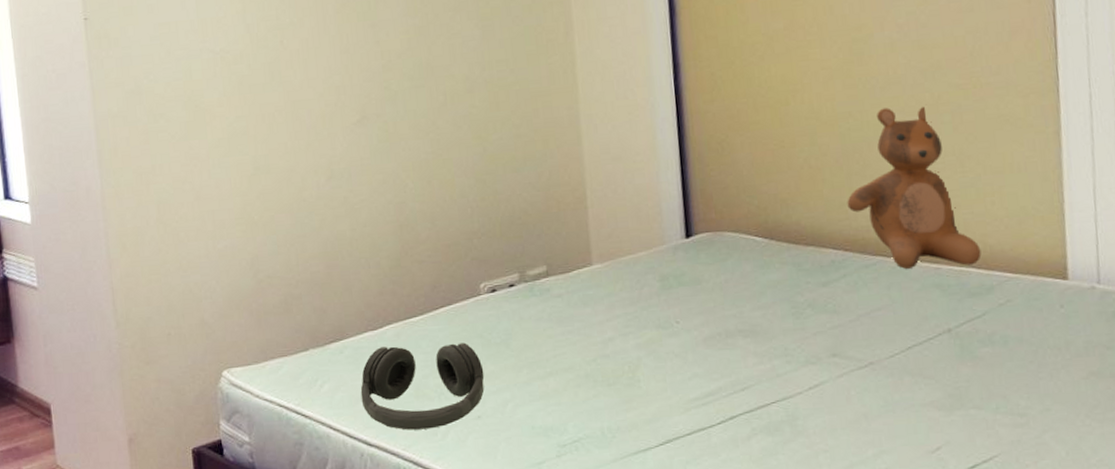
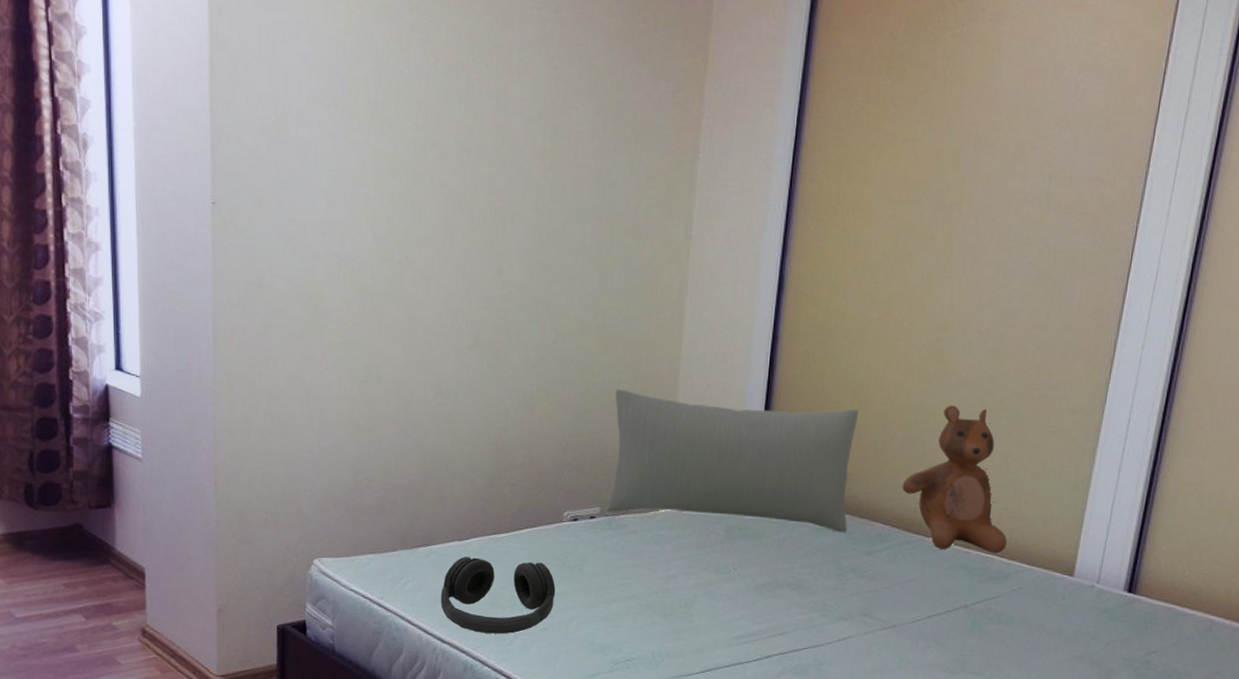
pillow: none [515,127,795,277] -> present [607,389,858,533]

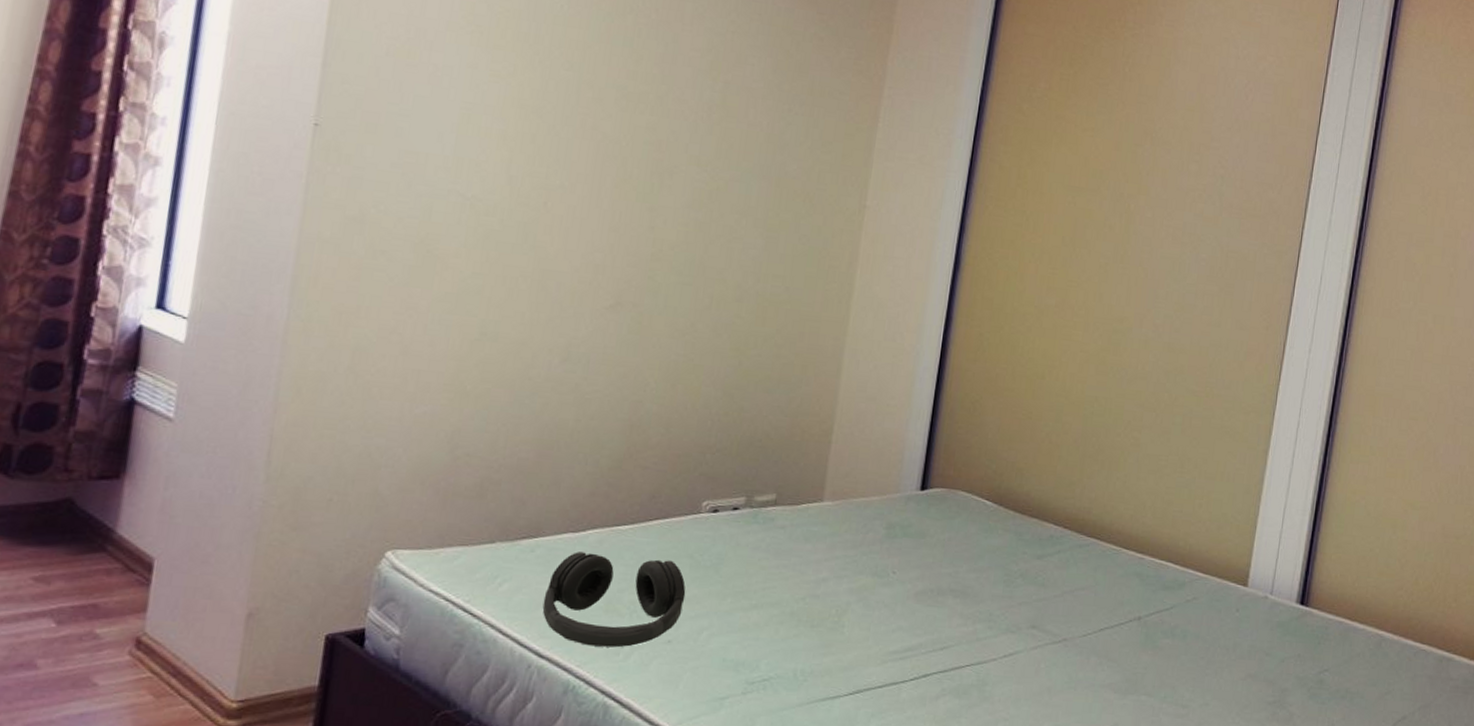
pillow: present [607,389,858,533] -> none [753,364,1033,534]
teddy bear: present [902,405,1007,554] -> none [1075,399,1182,560]

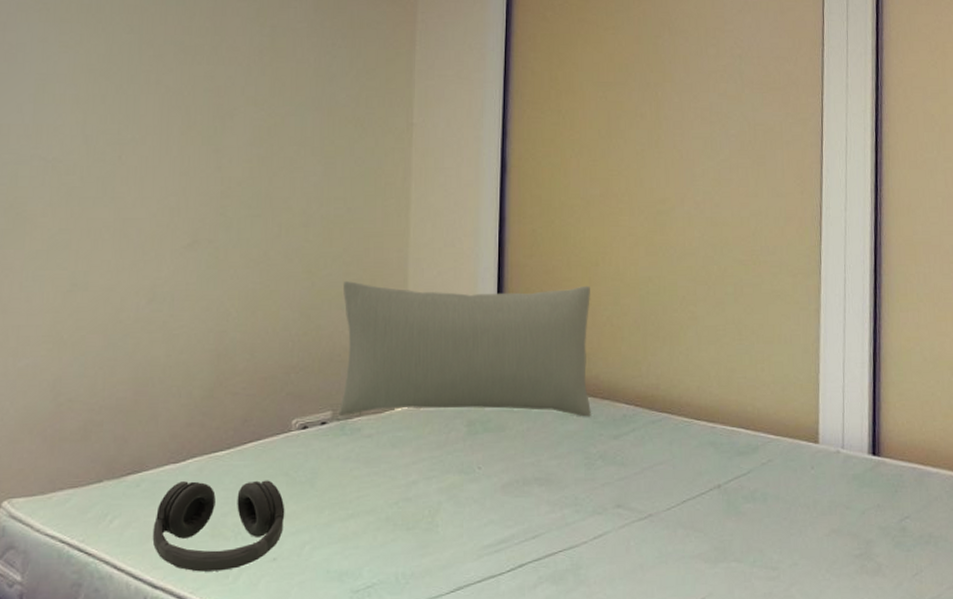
pillow: none [753,364,1033,534] -> present [339,281,591,417]

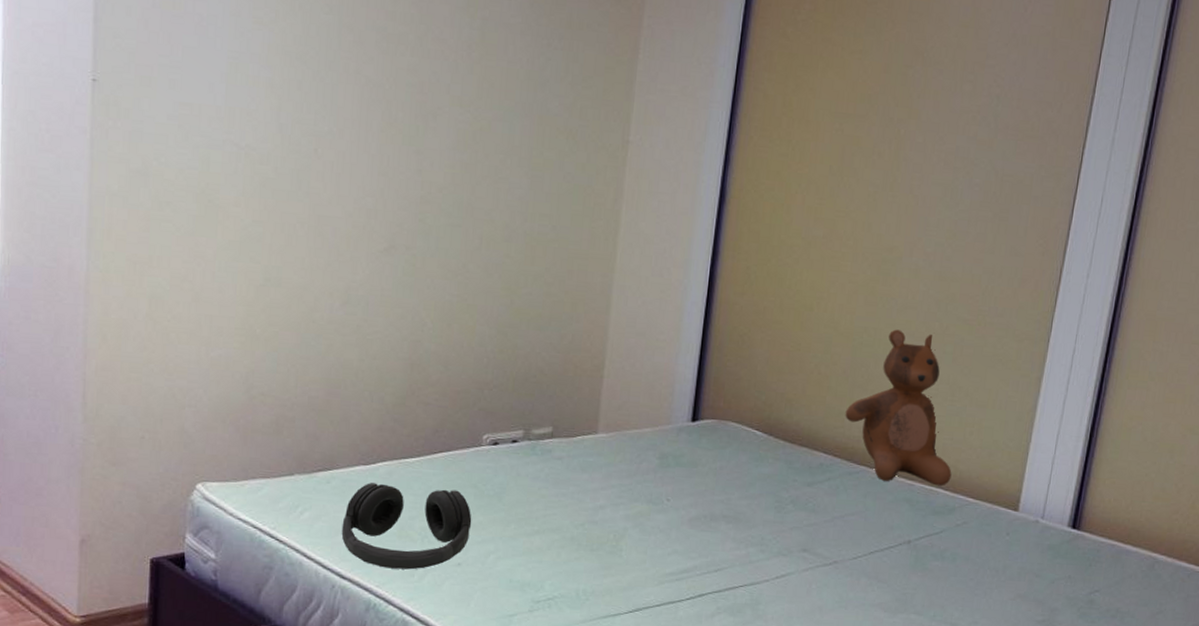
pillow: present [339,281,591,417] -> none [530,302,801,462]
teddy bear: none [641,275,750,426] -> present [845,329,952,486]

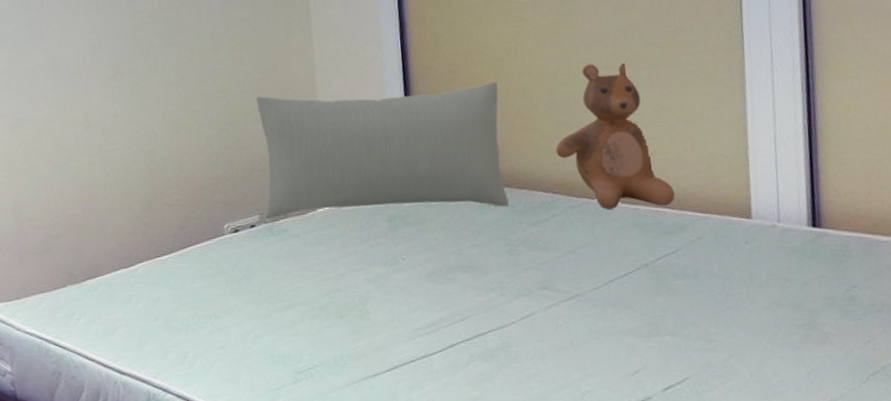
headphones: present [341,483,472,570] -> none [114,279,228,360]
pillow: none [530,302,801,462] -> present [256,81,509,219]

